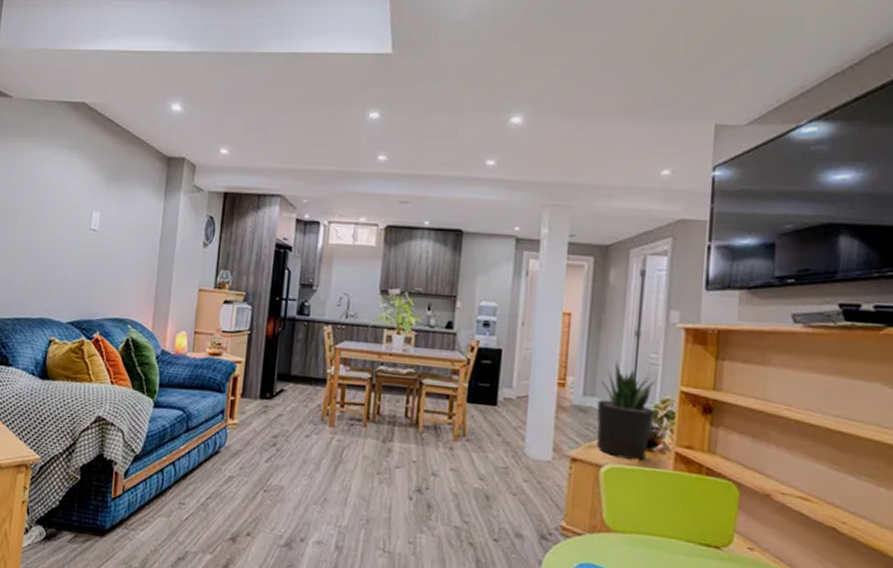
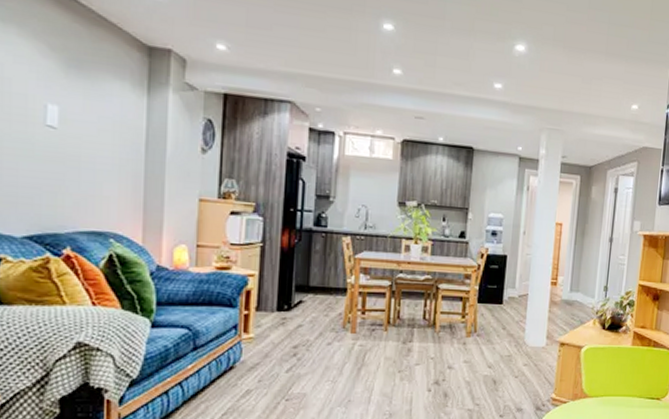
planter: present [596,361,656,461] -> none [579,263,622,340]

